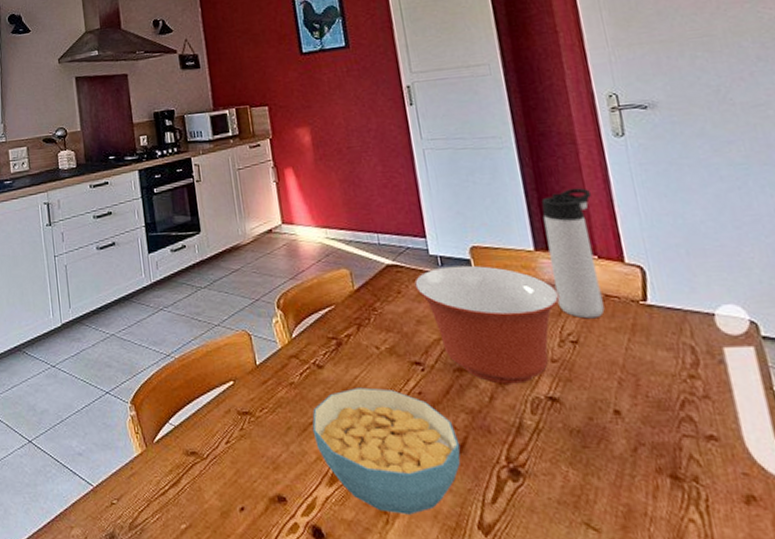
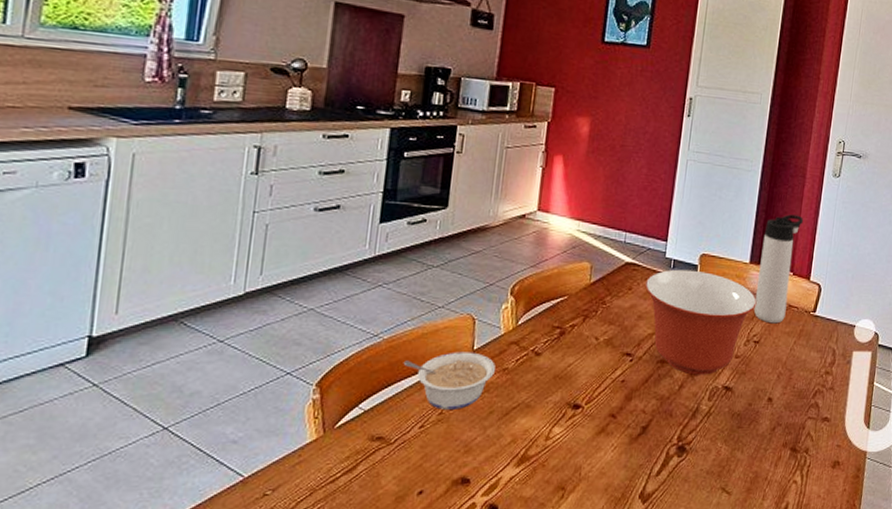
legume: none [198,367,283,425] -> present [404,352,496,410]
cereal bowl: present [312,387,461,515] -> none [514,375,644,489]

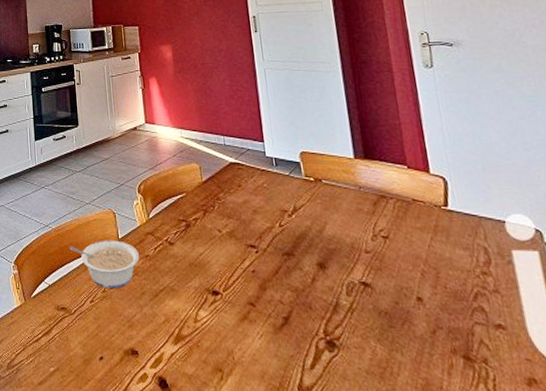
mixing bowl: present [645,269,757,375] -> none [253,167,374,269]
thermos bottle: present [753,214,804,324] -> none [361,108,412,219]

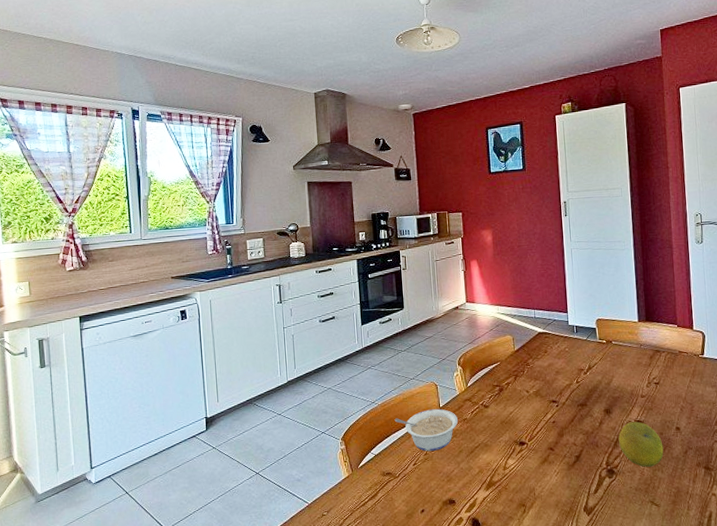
fruit: none [338,283,403,345] -> present [618,421,664,467]

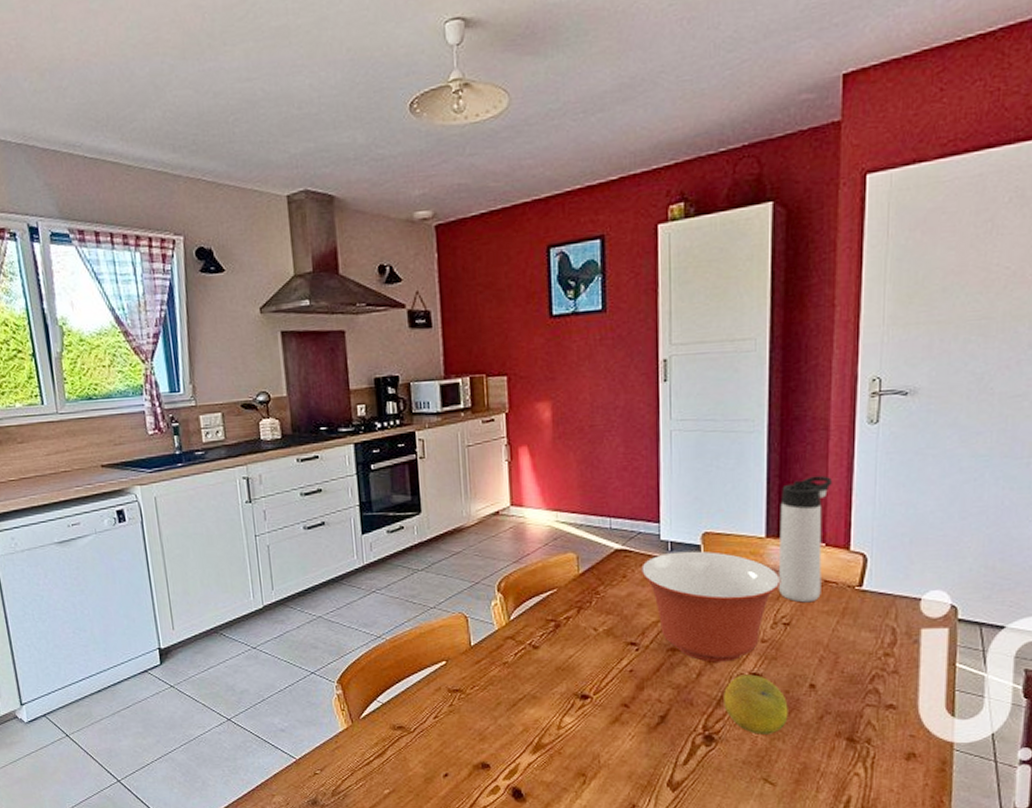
legume: present [395,409,458,451] -> none [409,648,495,702]
mixing bowl: none [557,332,651,414] -> present [641,551,781,662]
thermos bottle: none [645,278,678,368] -> present [778,475,833,603]

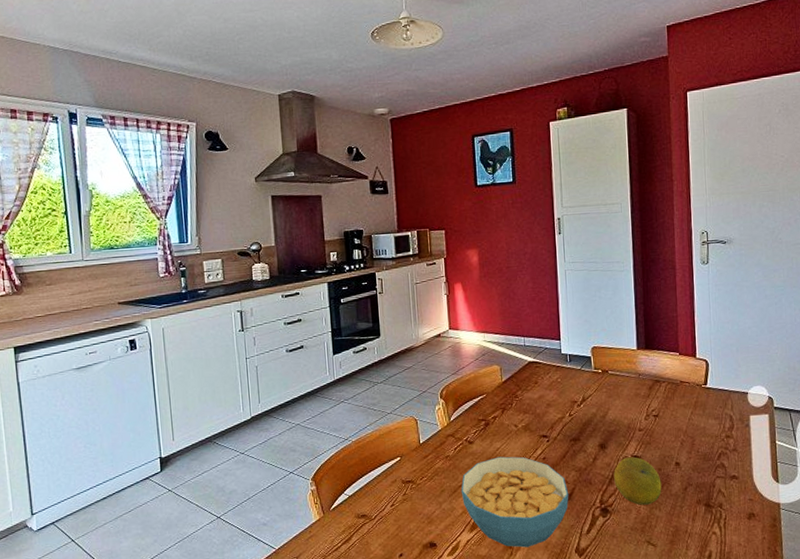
cereal bowl: none [521,666,662,776] -> present [461,456,569,548]
mixing bowl: present [641,551,781,662] -> none [548,361,650,449]
thermos bottle: present [778,475,833,603] -> none [645,302,681,399]

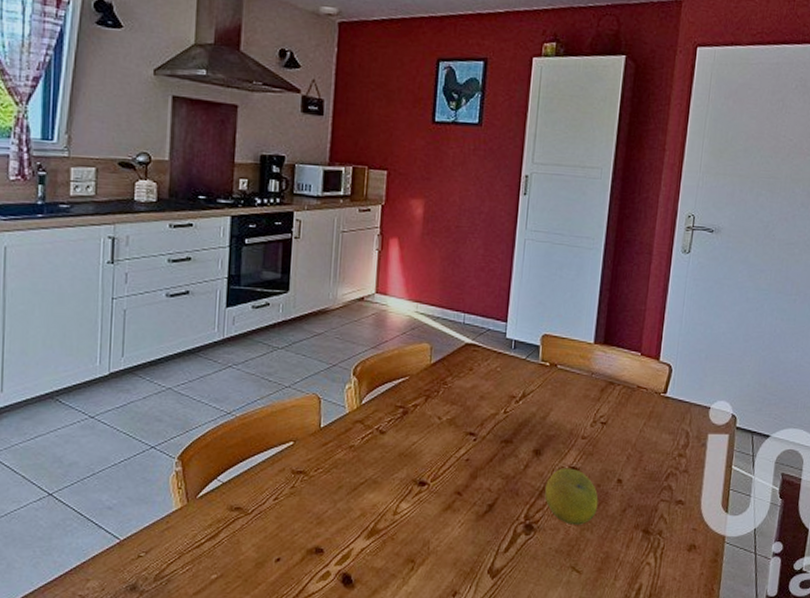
cereal bowl: present [461,456,569,548] -> none [362,453,491,563]

